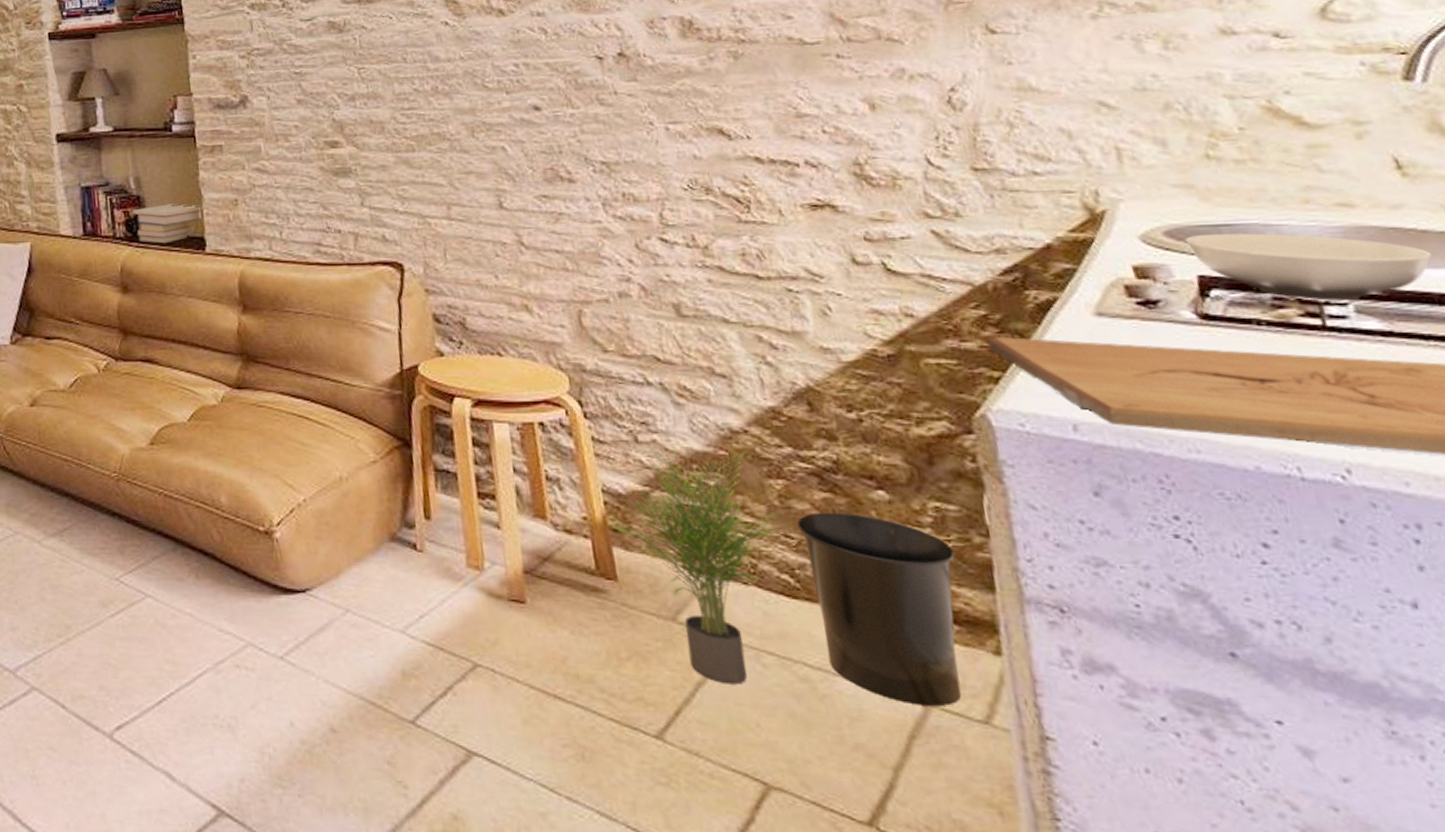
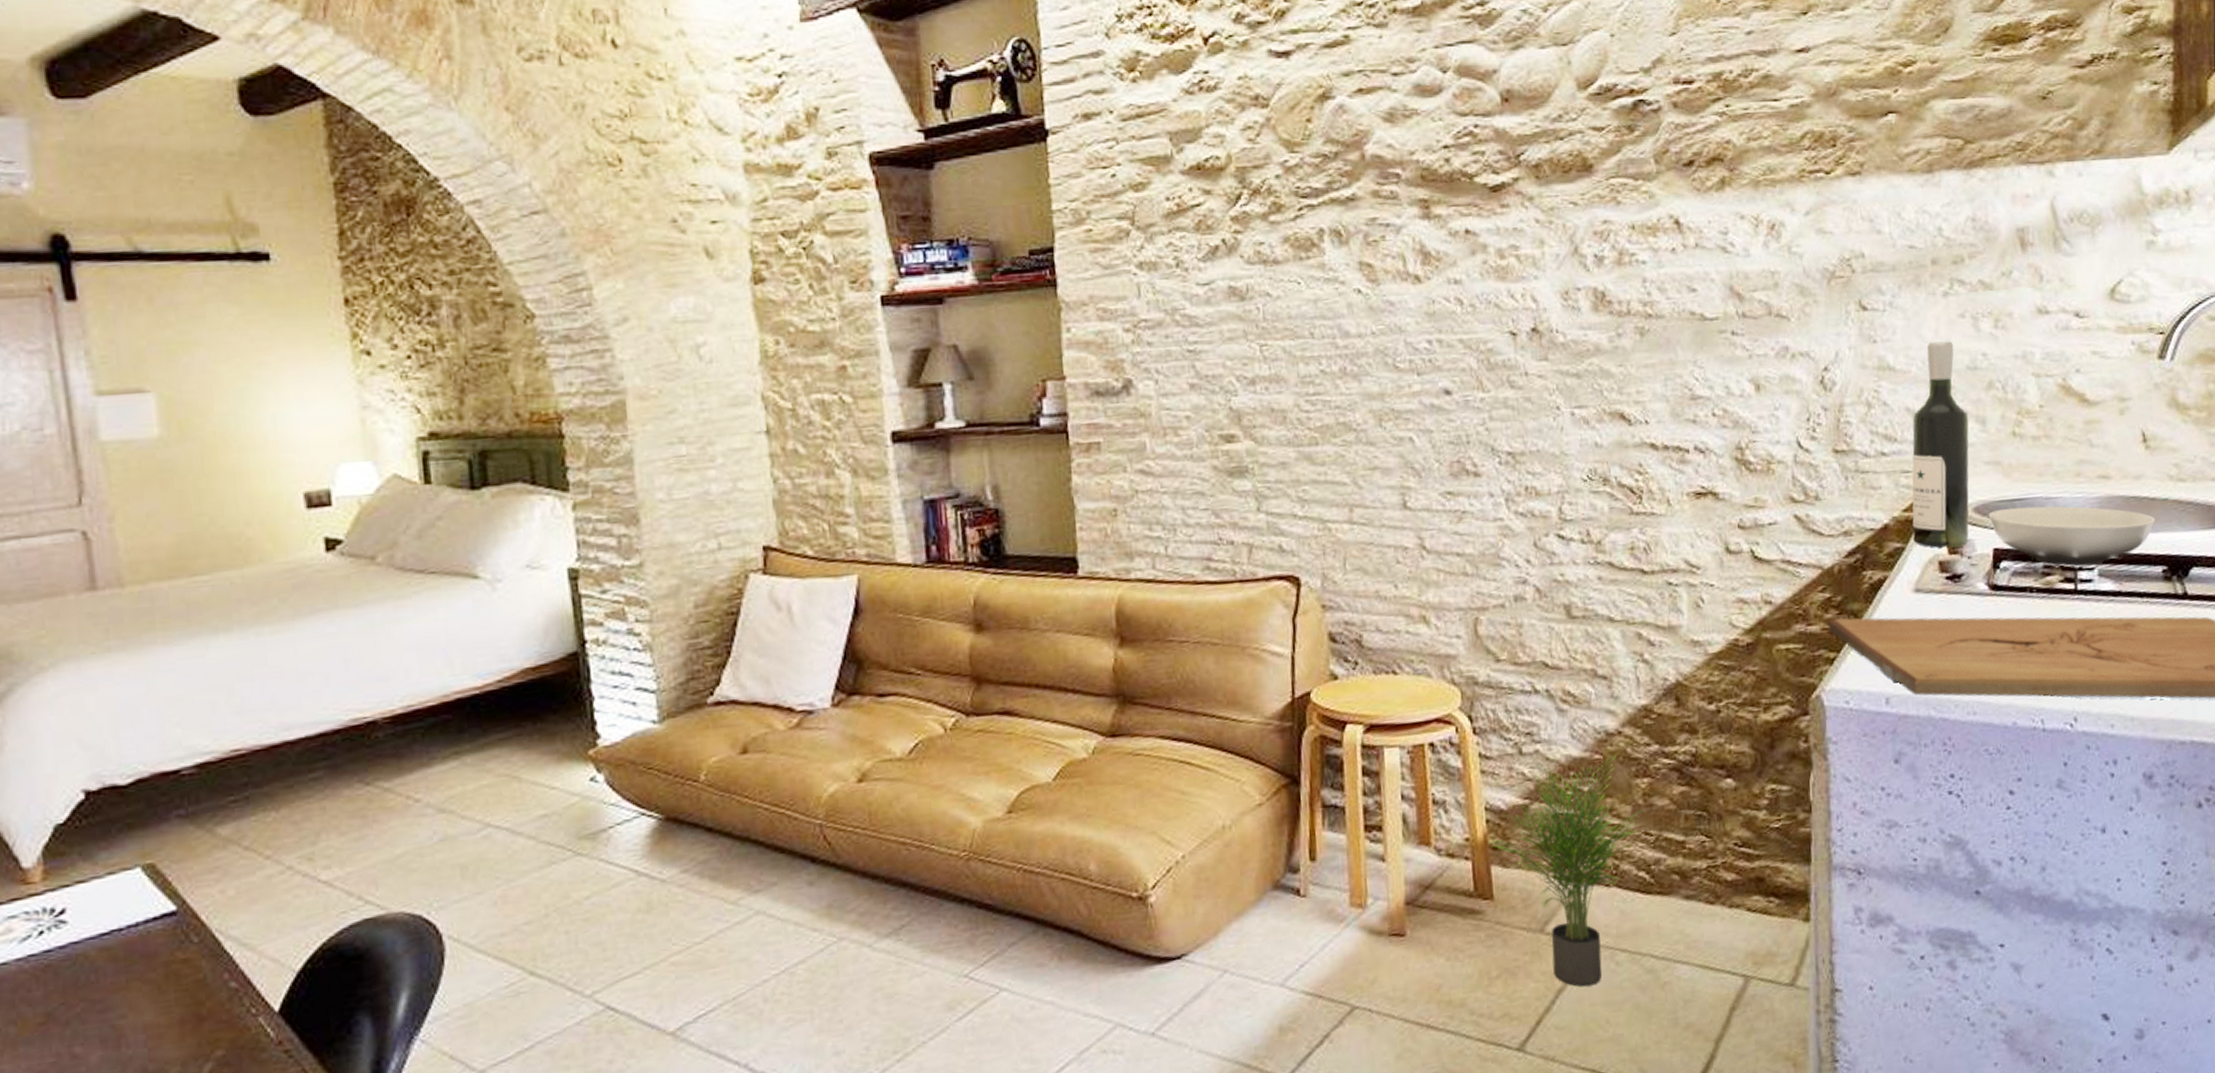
books: present [132,203,204,244] -> none [988,517,1077,569]
waste bin: present [796,512,962,706] -> none [1656,804,1783,979]
bottle: none [1068,62,1163,272] -> present [1912,341,1969,549]

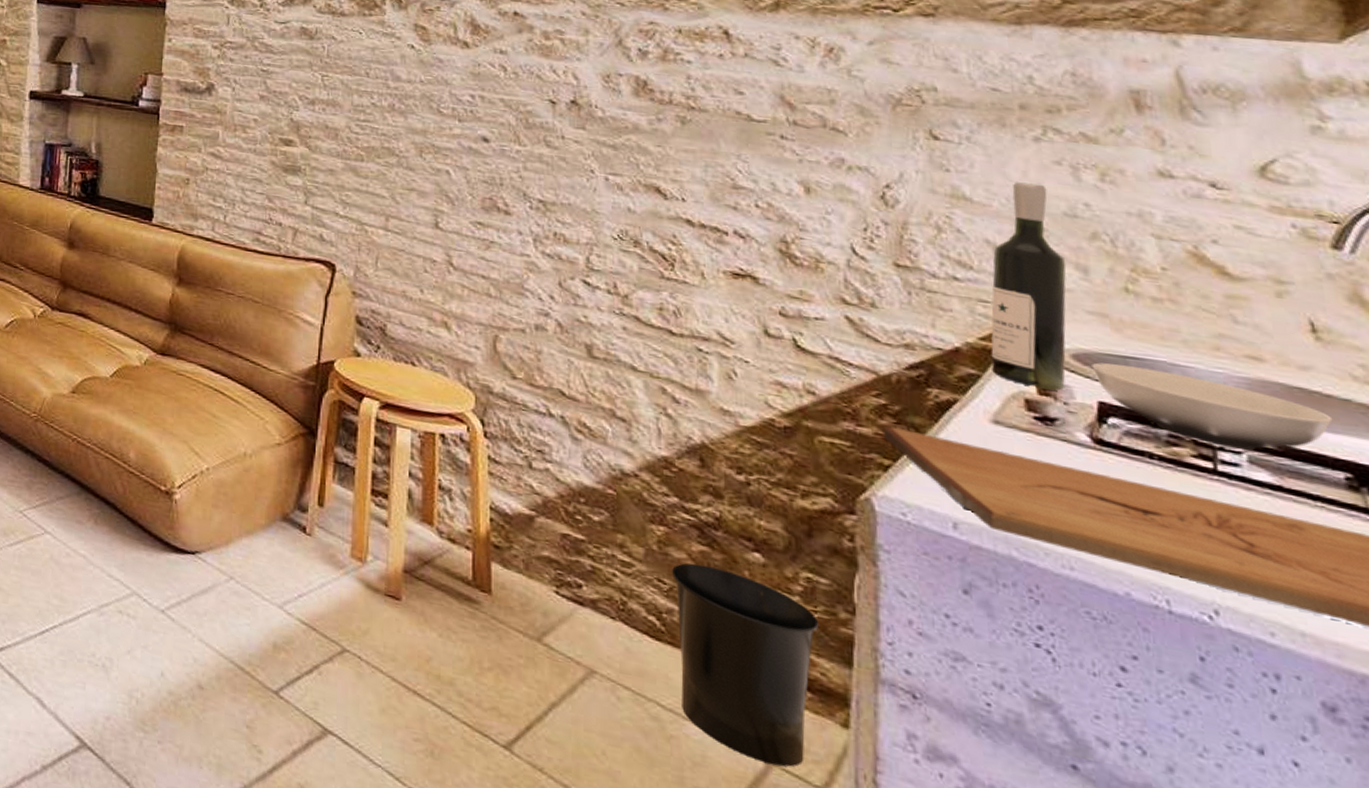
potted plant: present [1488,755,1646,986] -> none [491,474,660,711]
waste bin: none [1656,804,1783,979] -> present [671,563,819,767]

